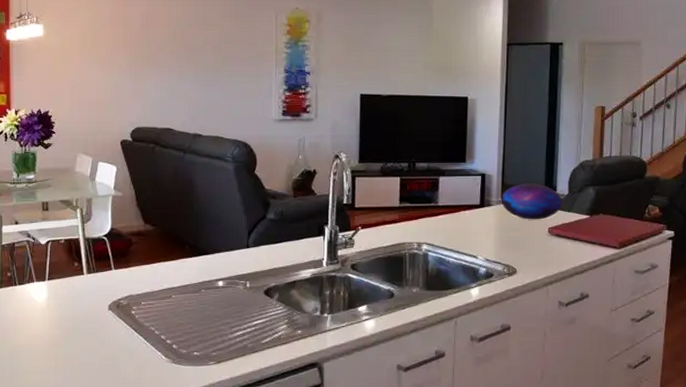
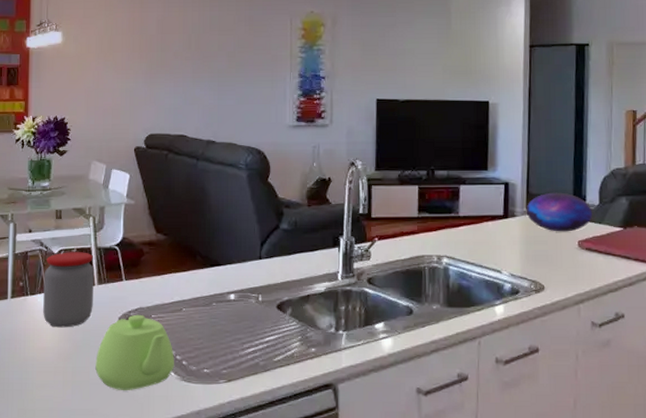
jar: none [32,243,84,316] -> present [43,252,95,328]
teapot: none [86,301,165,375] -> present [95,314,174,391]

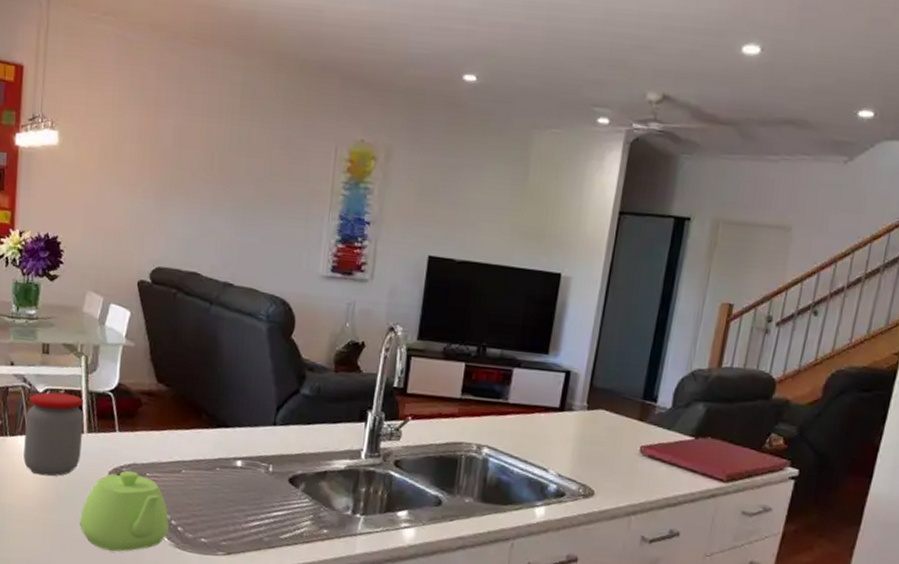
decorative orb: present [526,192,593,232] -> none [586,388,663,435]

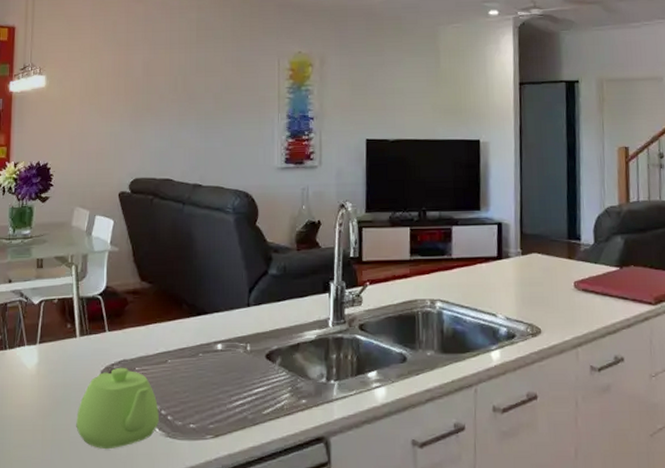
jar: present [23,392,85,477] -> none [22,302,77,383]

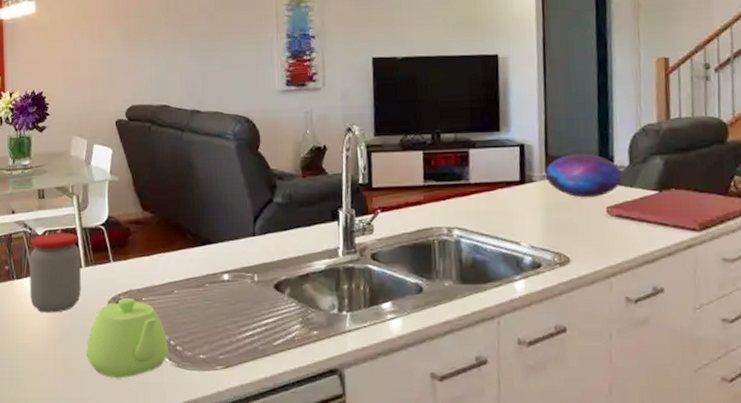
jar: none [22,302,77,383] -> present [29,233,81,313]
decorative orb: none [520,232,588,273] -> present [545,153,623,198]

